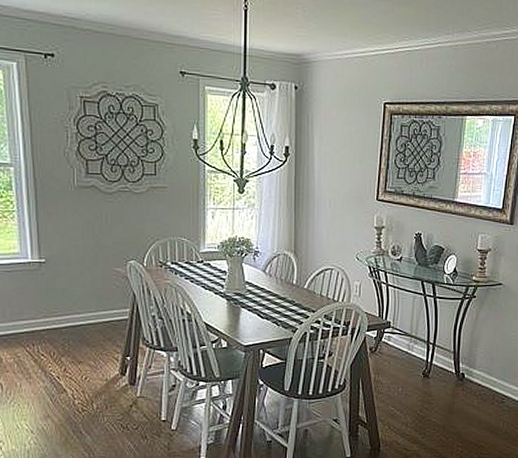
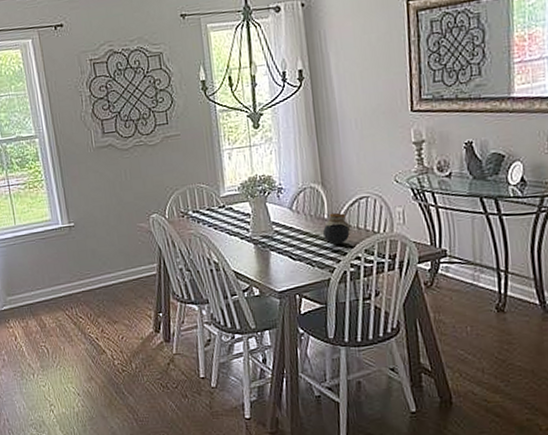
jar: none [291,279,315,308] -> present [323,212,351,245]

